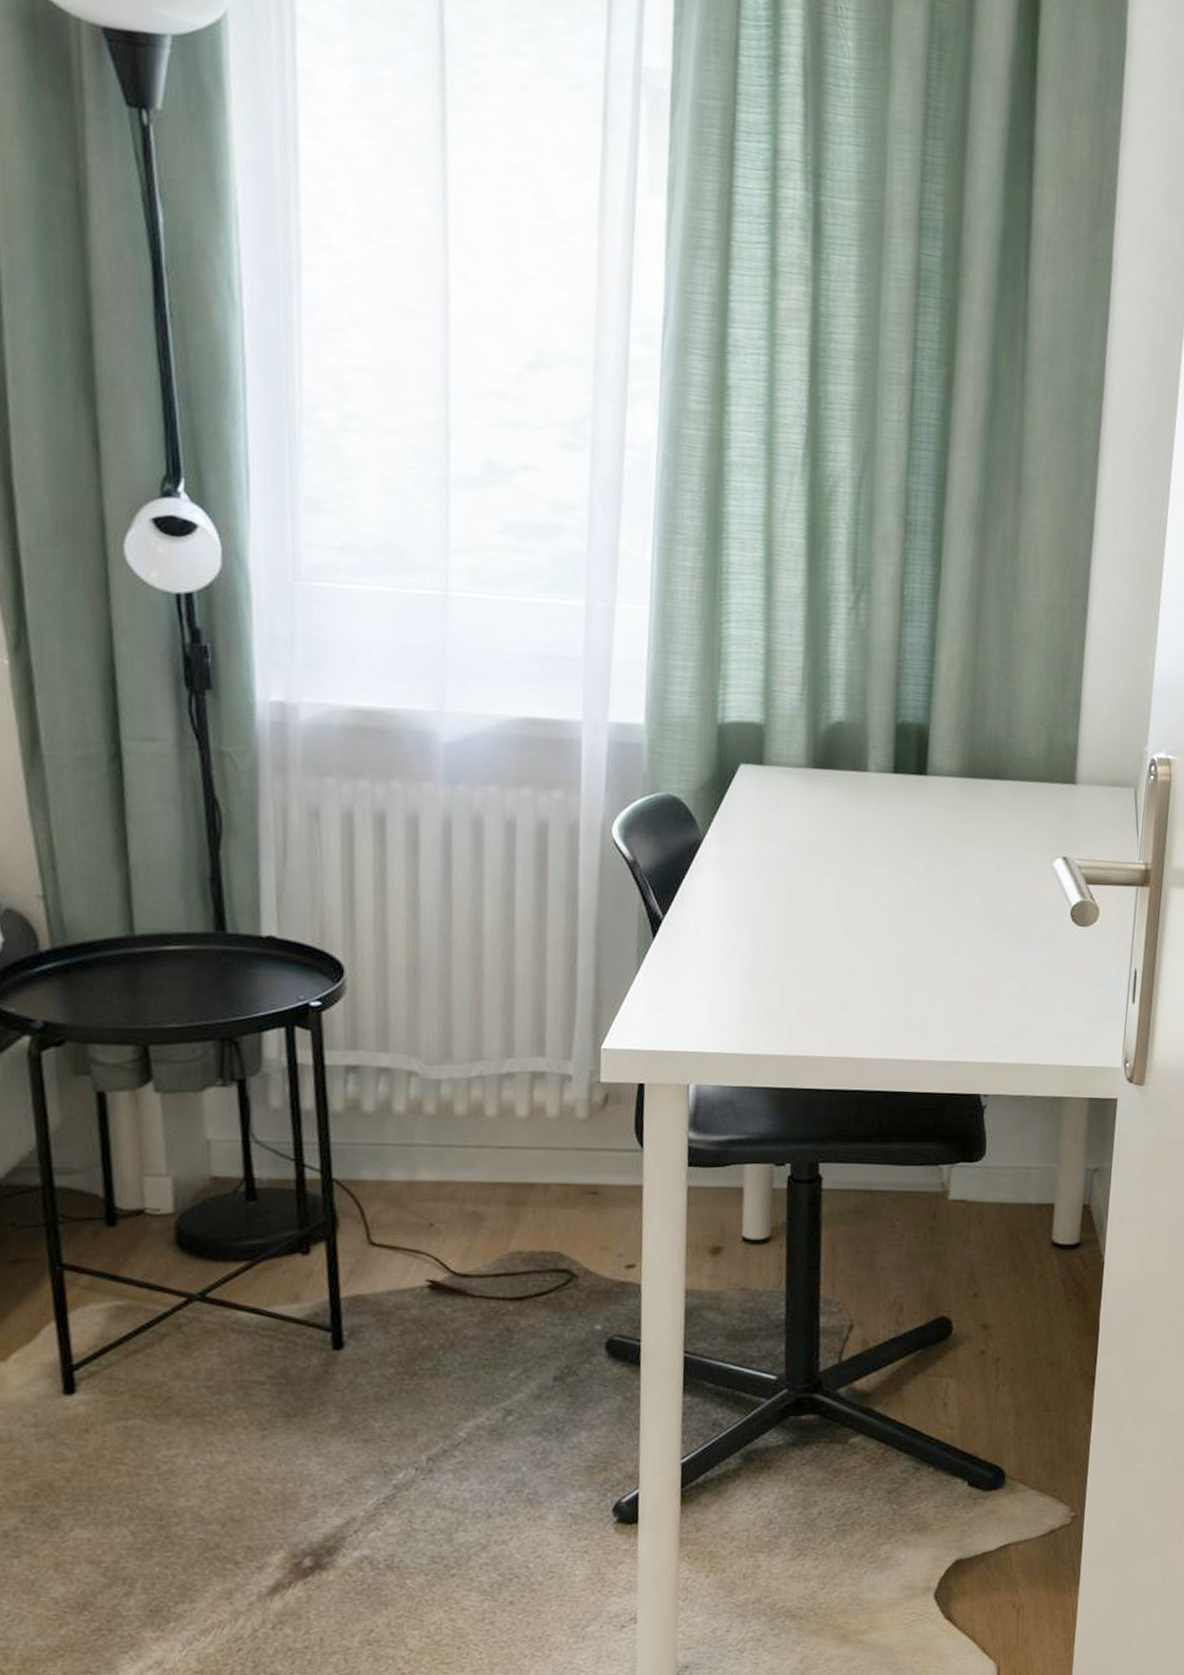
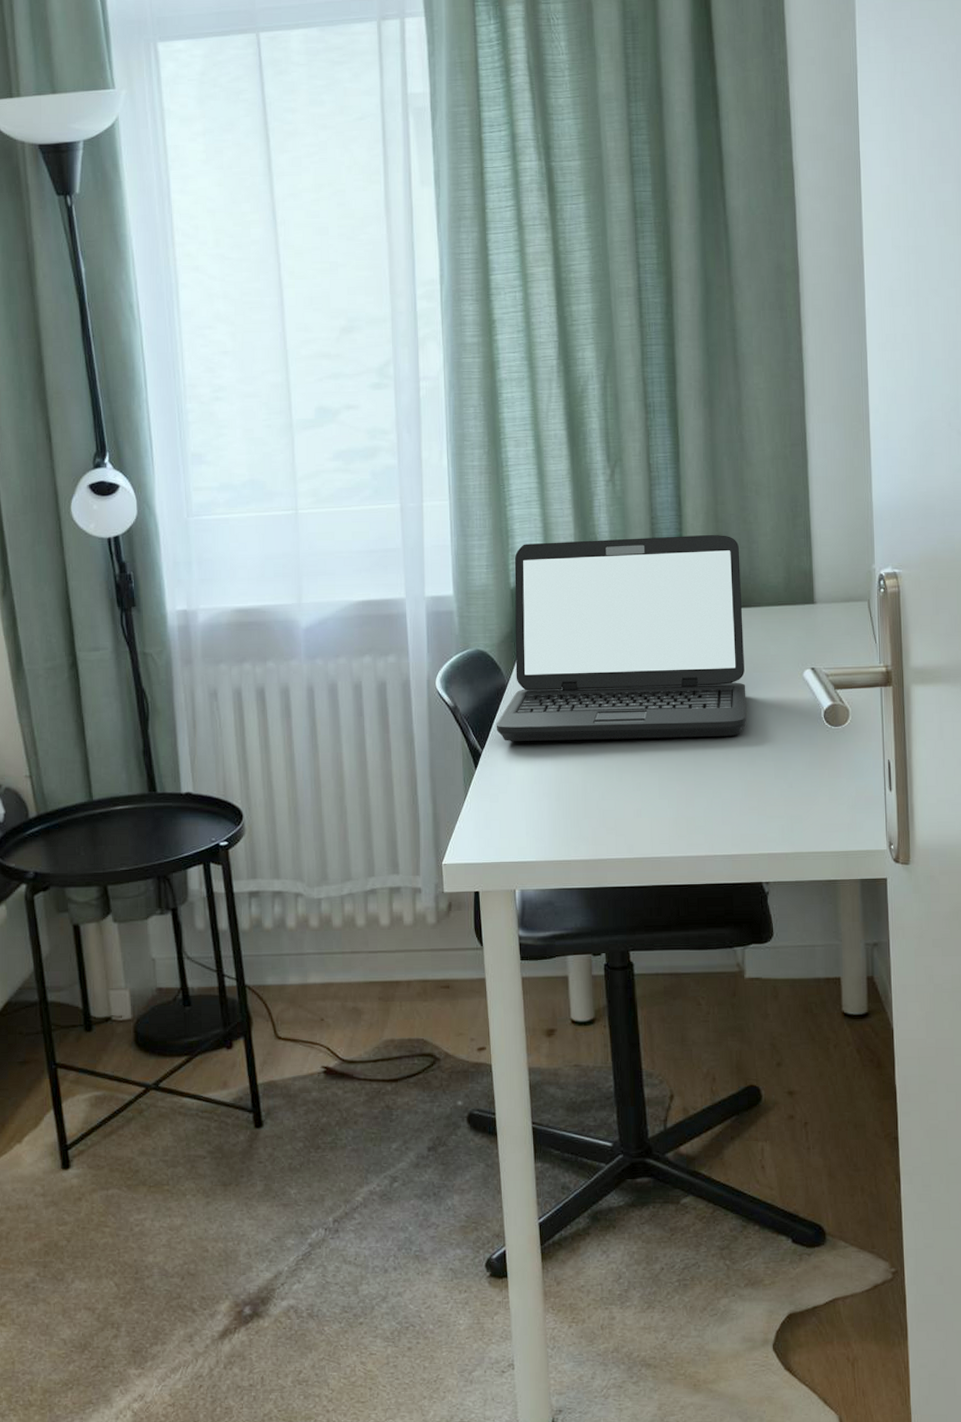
laptop: none [683,672,998,927] -> present [496,535,747,741]

